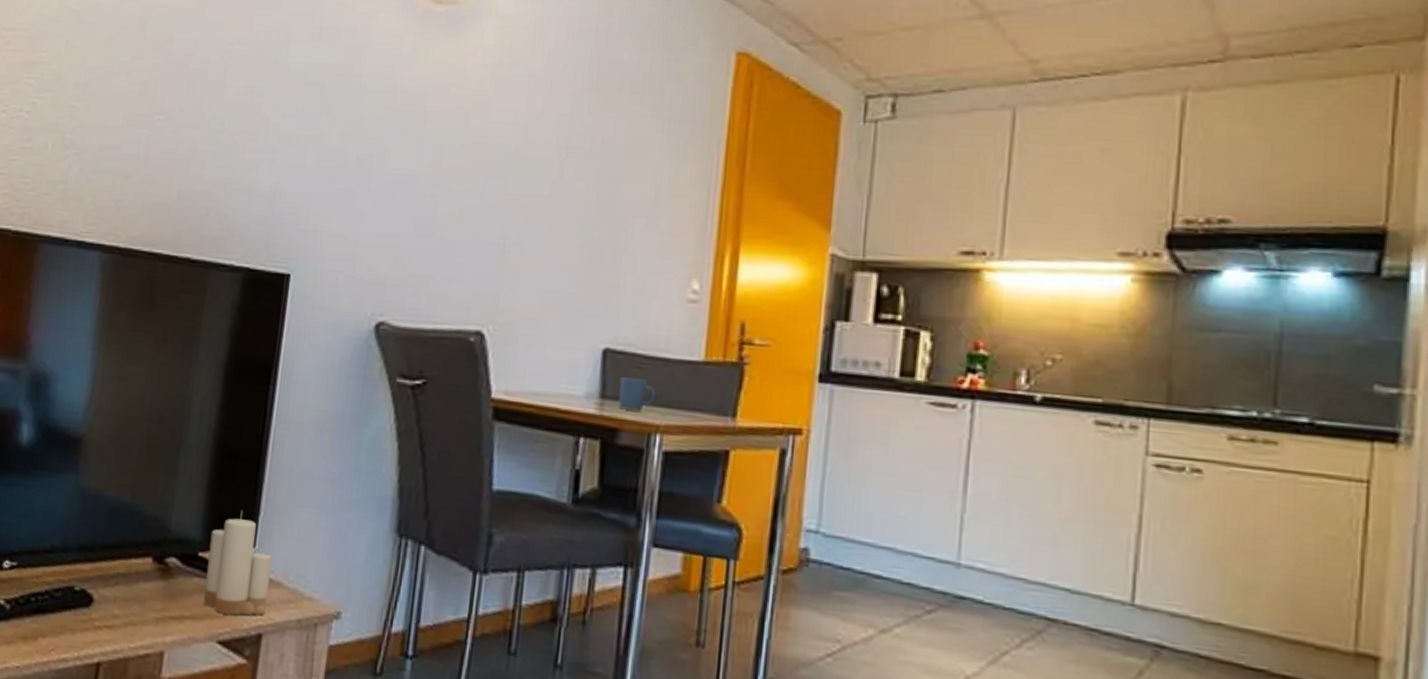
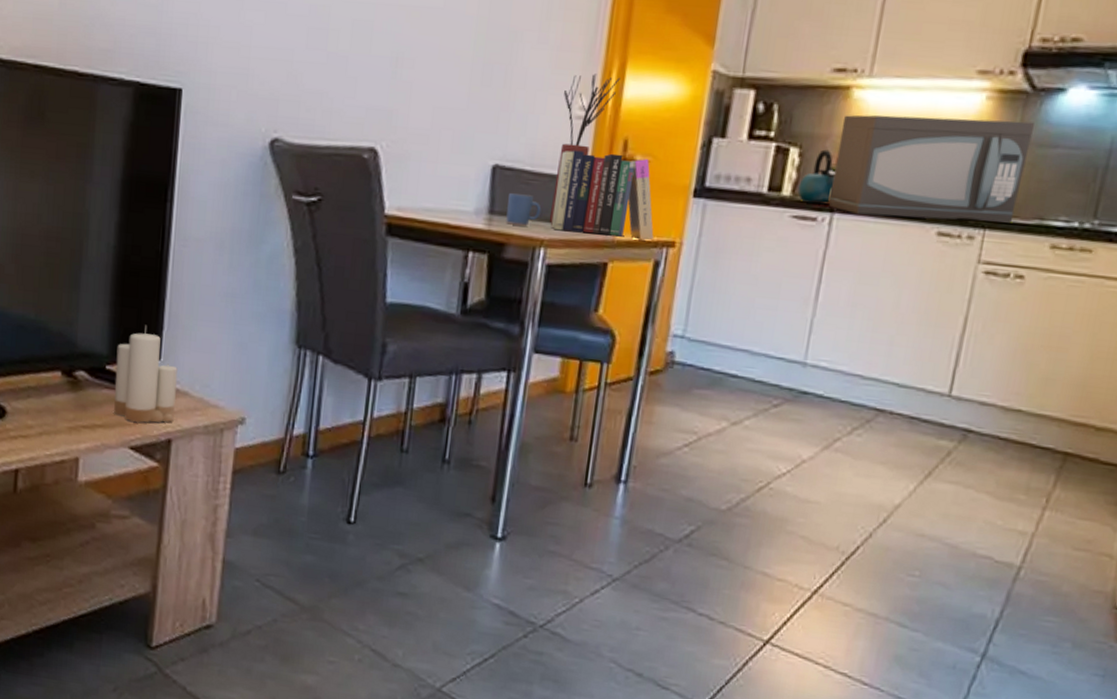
vase: none [664,258,734,410] -> present [549,74,620,224]
books: none [666,333,778,428] -> present [551,150,654,242]
kettle: none [933,333,973,391] -> present [797,149,836,205]
microwave: none [967,297,1189,412] -> present [827,114,1034,223]

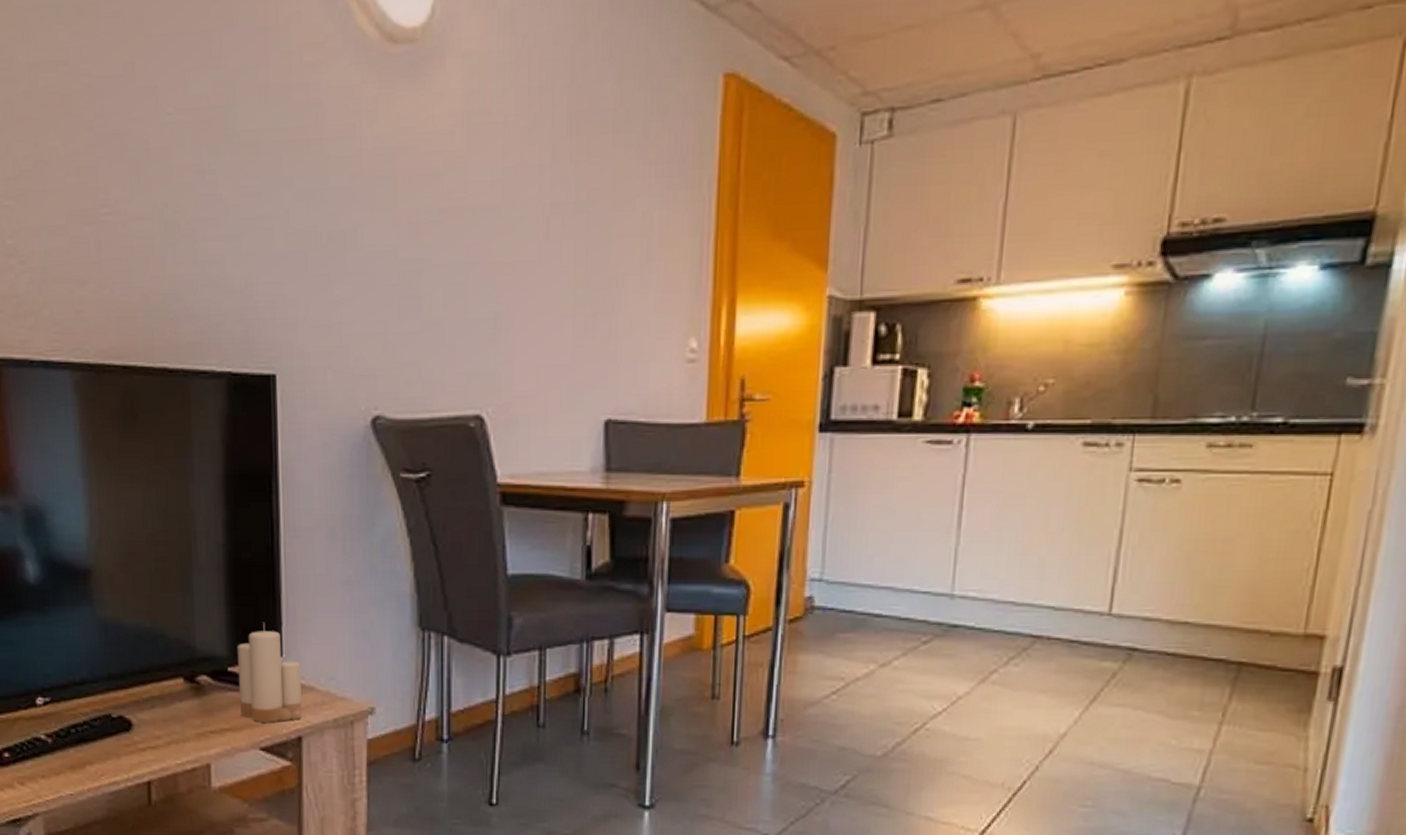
mug: present [506,193,542,226] -> none [624,448,660,481]
vase: present [549,74,620,224] -> none [669,313,731,476]
books: present [551,150,654,242] -> none [672,395,781,485]
kettle: present [797,149,836,205] -> none [930,367,969,426]
microwave: present [827,114,1034,223] -> none [963,314,1179,433]

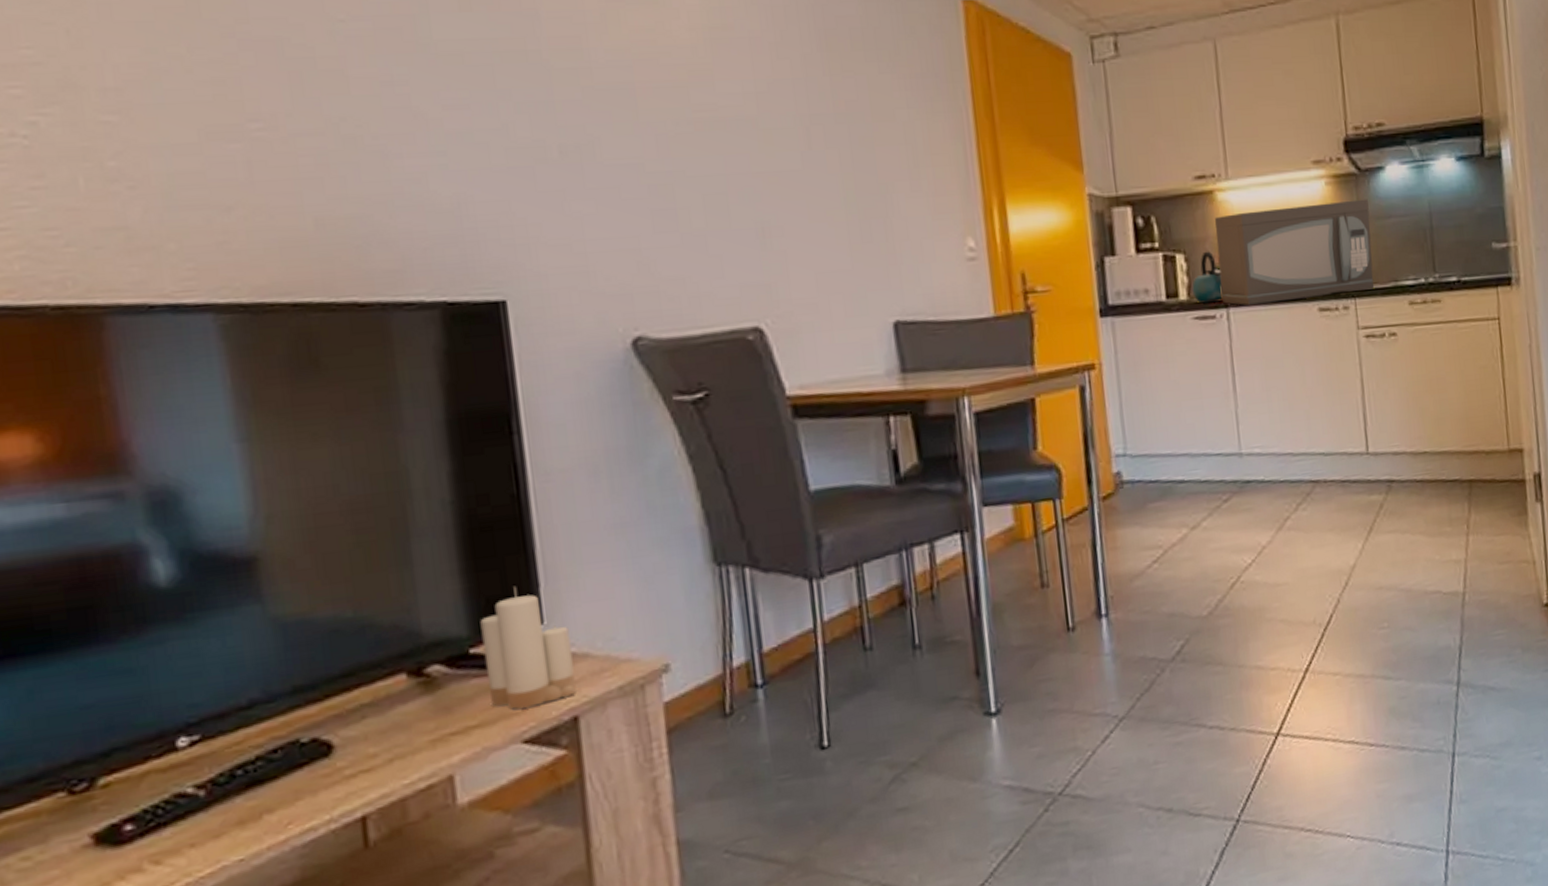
kettle: none [930,367,969,426] -> present [1192,251,1224,304]
microwave: none [963,314,1179,433] -> present [1214,199,1374,306]

